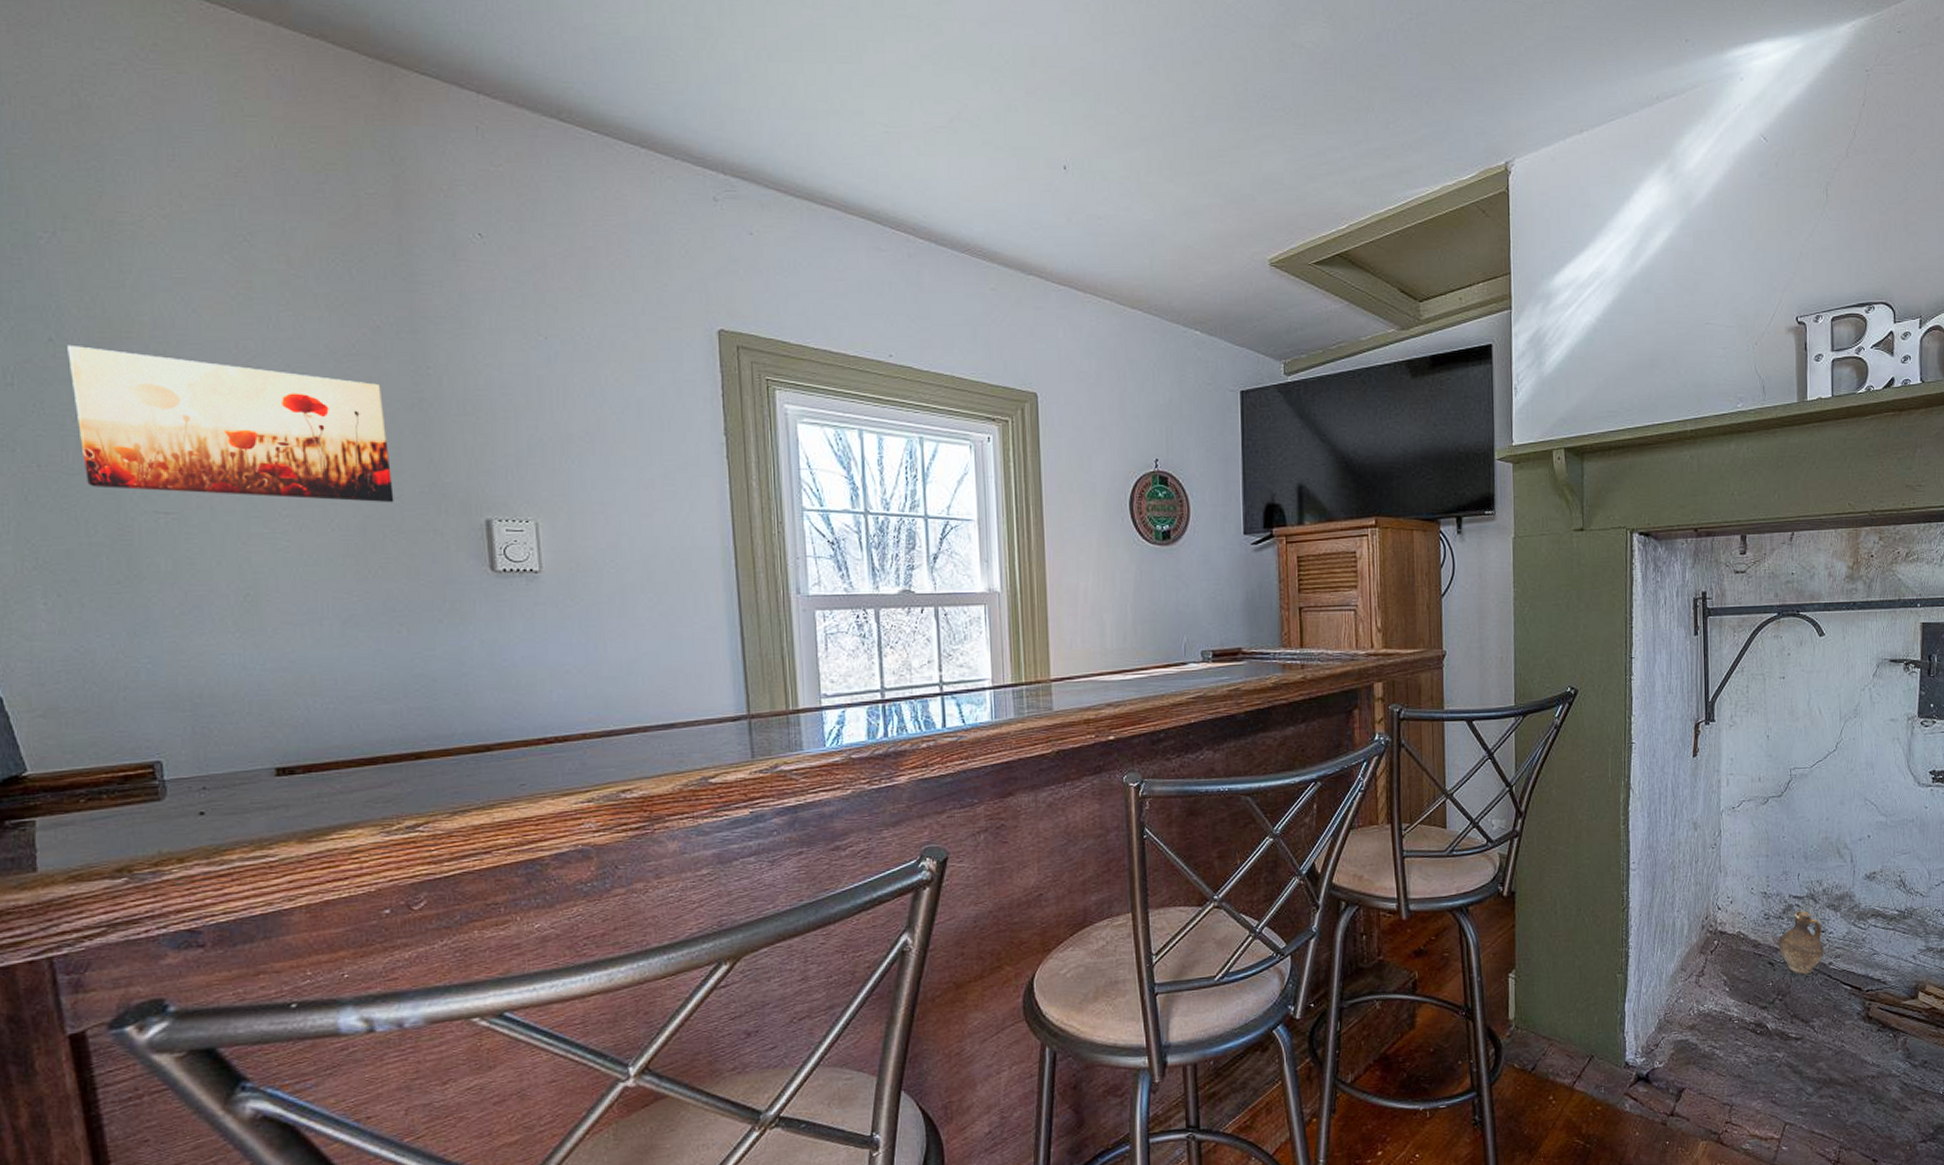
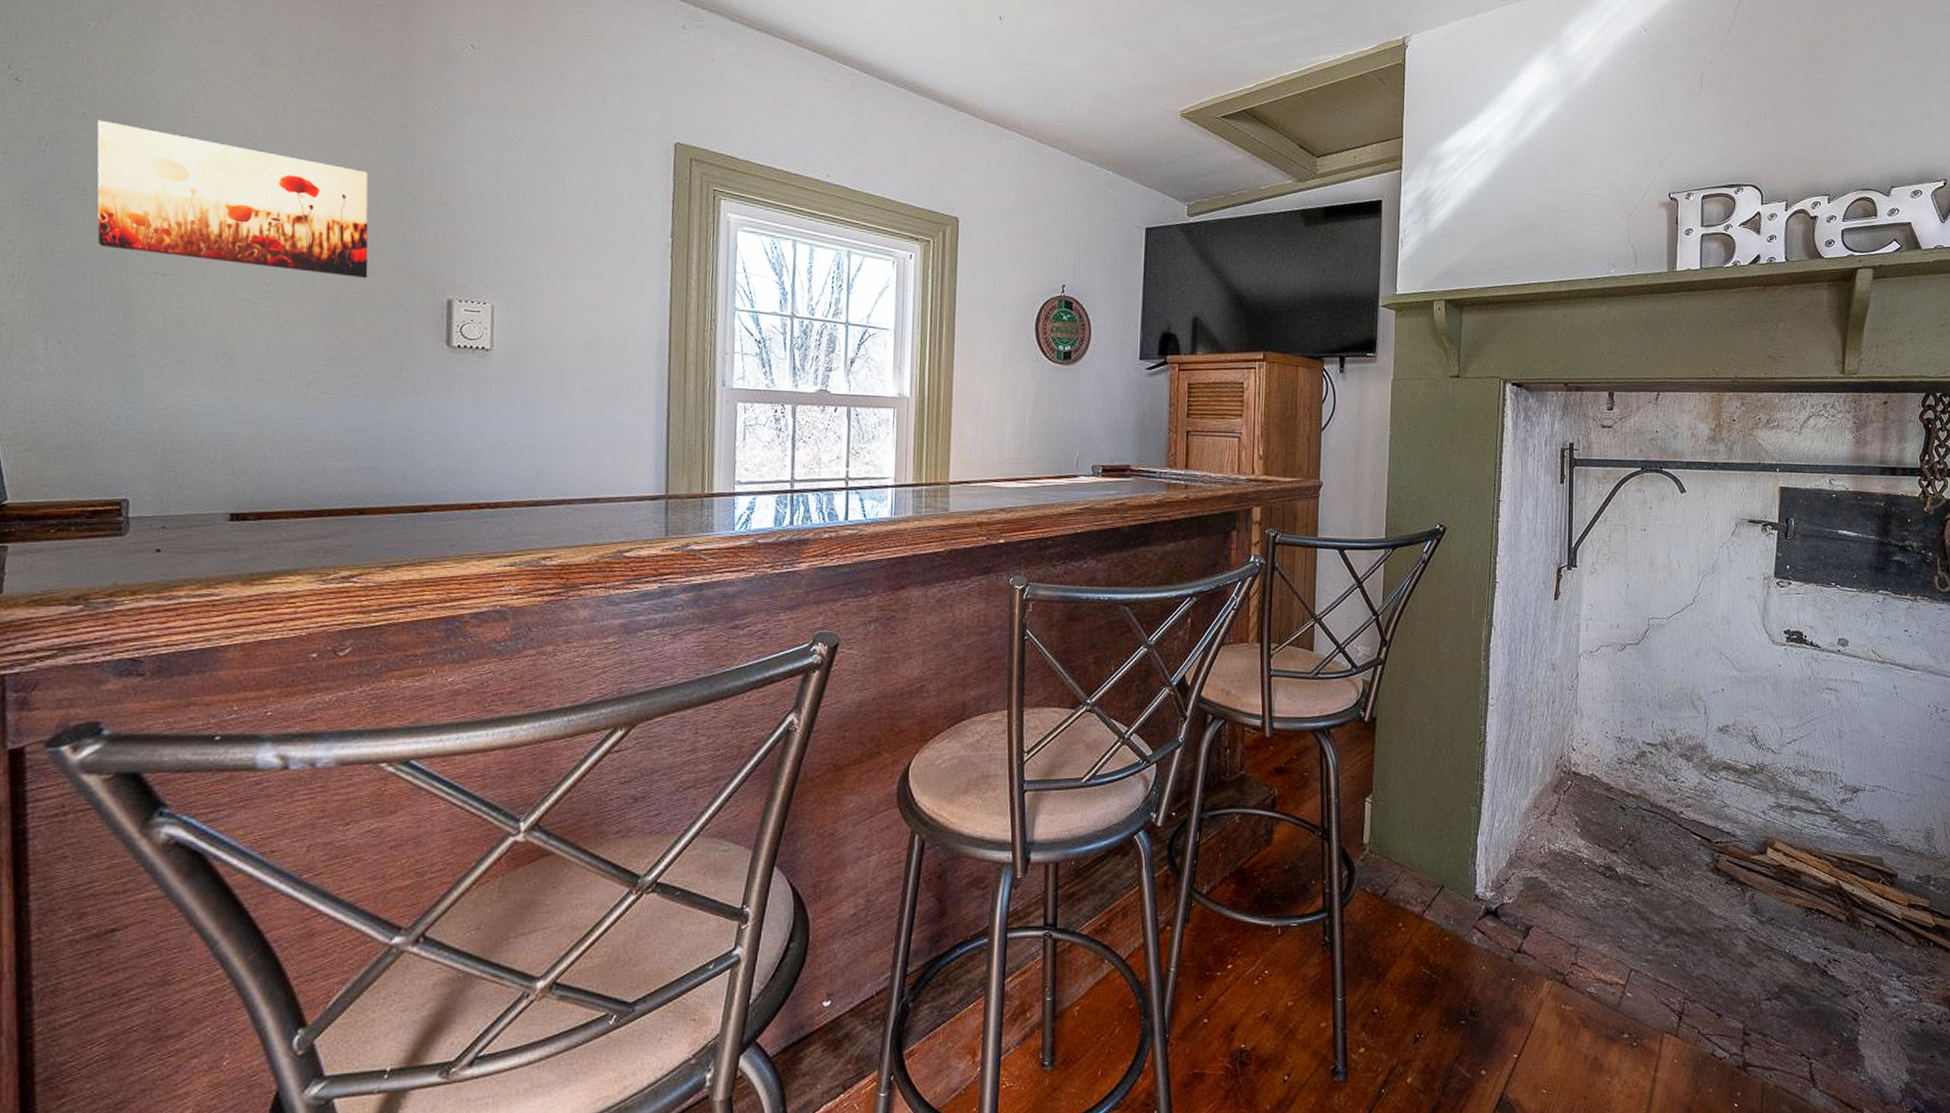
ceramic jug: present [1778,911,1824,975] -> none [1630,758,1675,822]

